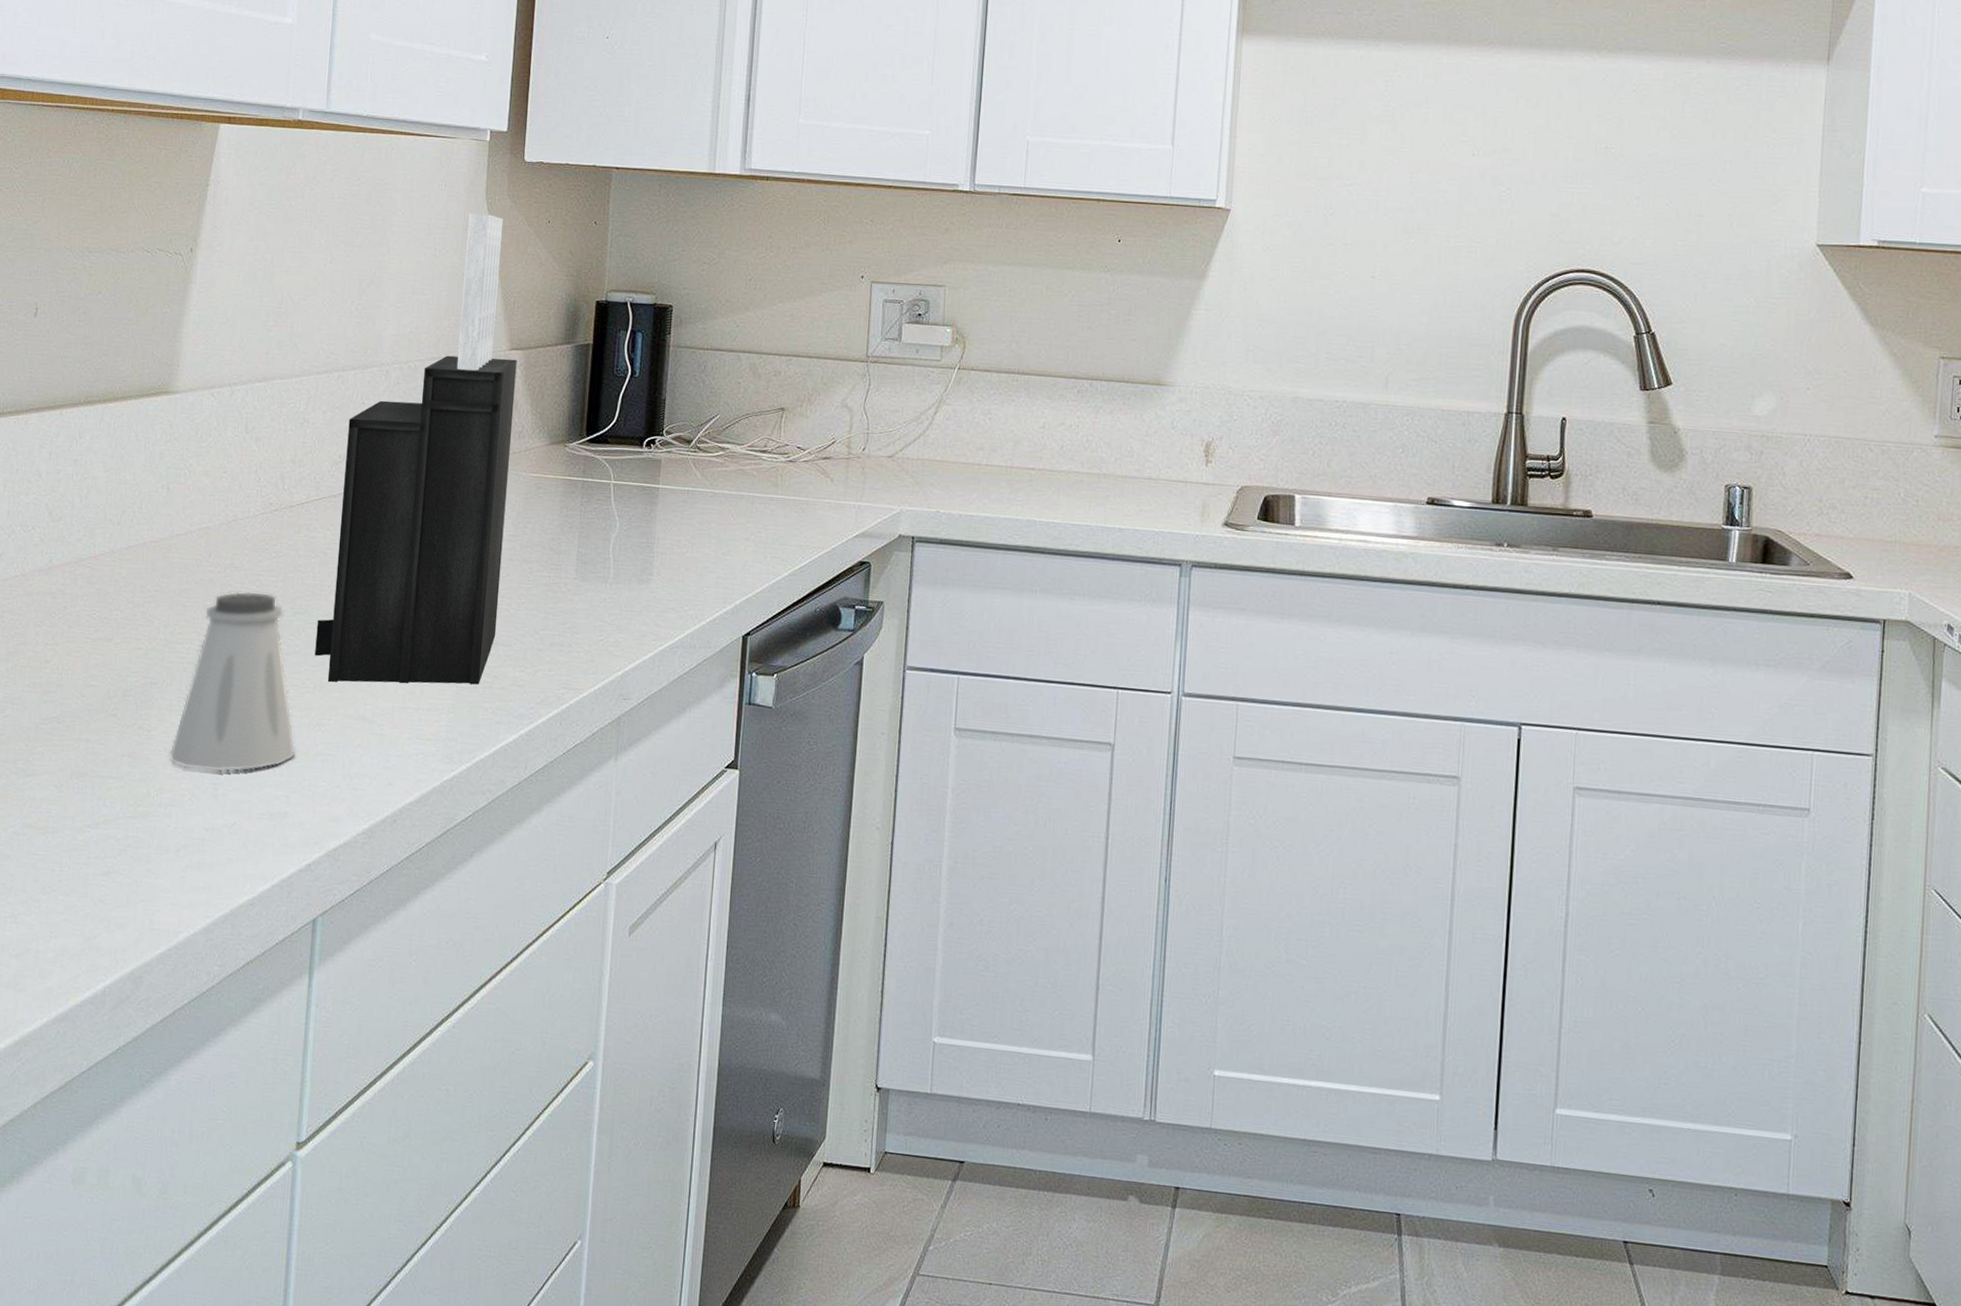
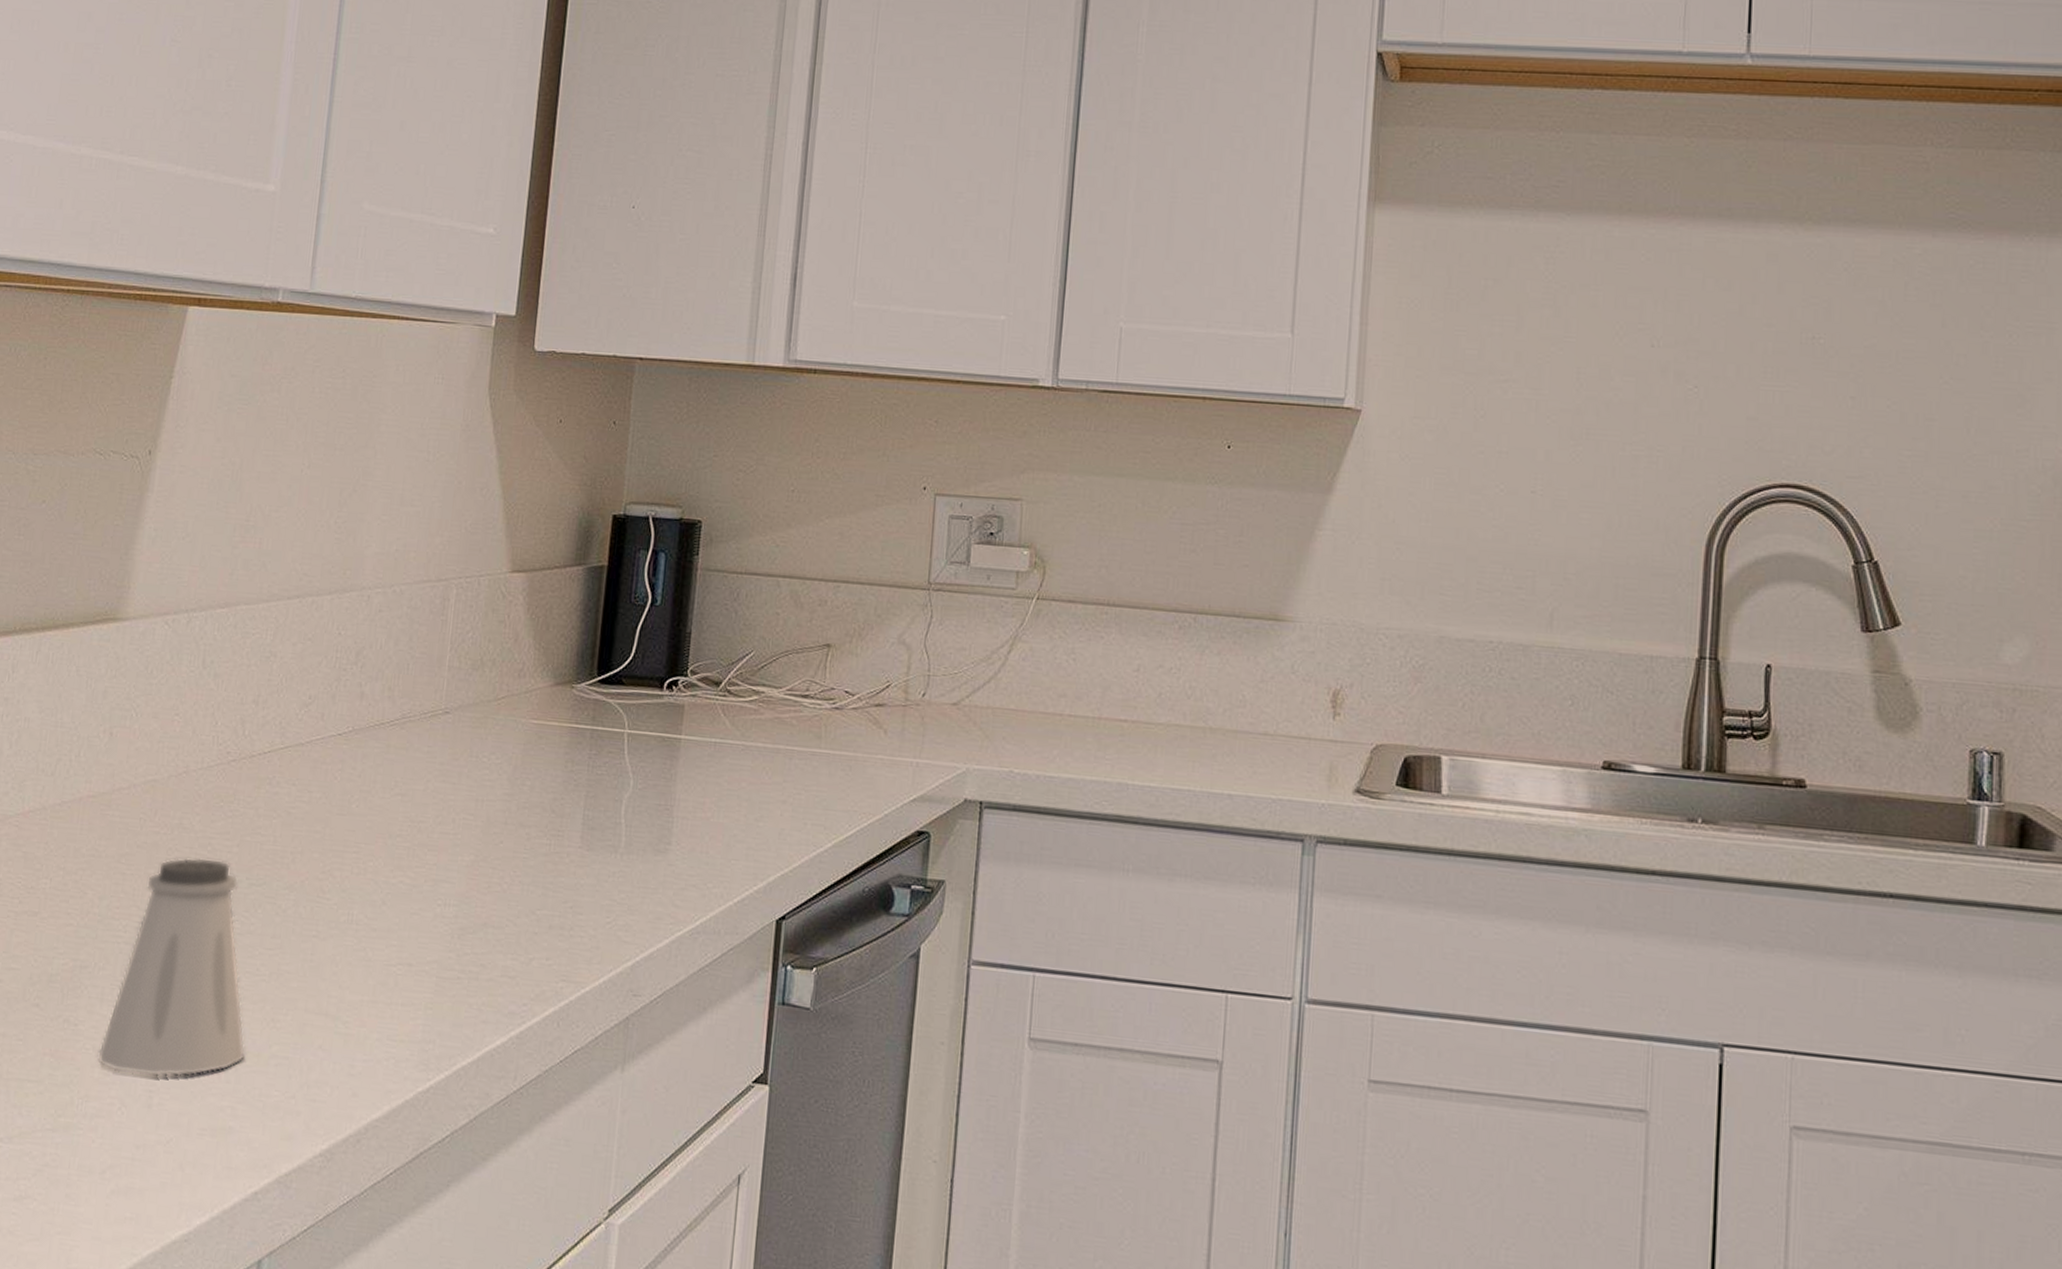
knife block: present [314,213,517,685] -> none [272,410,519,976]

